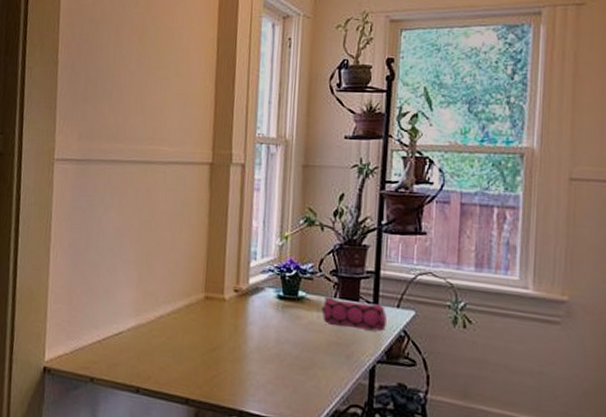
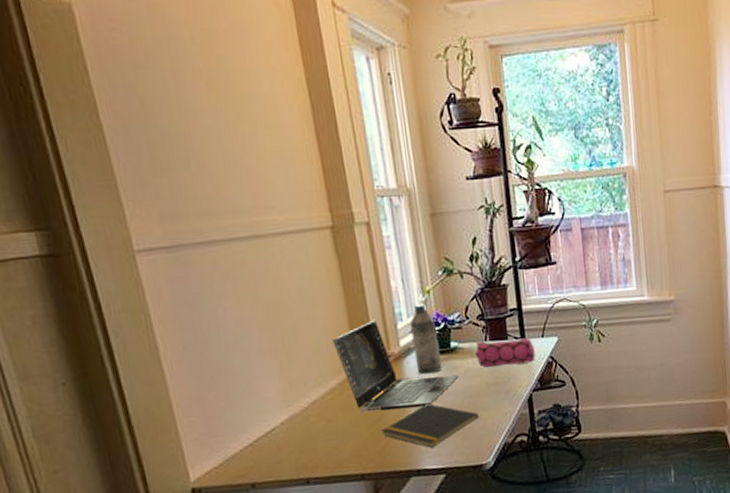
laptop computer: none [189,253,300,349] -> present [332,319,459,413]
notepad: none [214,346,314,392] -> present [381,403,480,448]
water bottle: none [260,247,287,318] -> present [410,303,442,375]

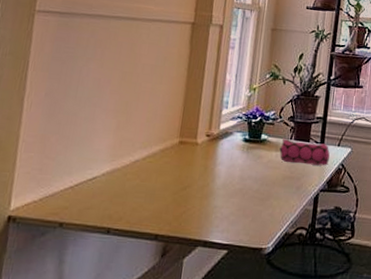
laptop computer: present [332,319,459,413] -> none [166,103,261,185]
notepad: present [381,403,480,448] -> none [184,183,270,223]
water bottle: present [410,303,442,375] -> none [228,97,254,158]

